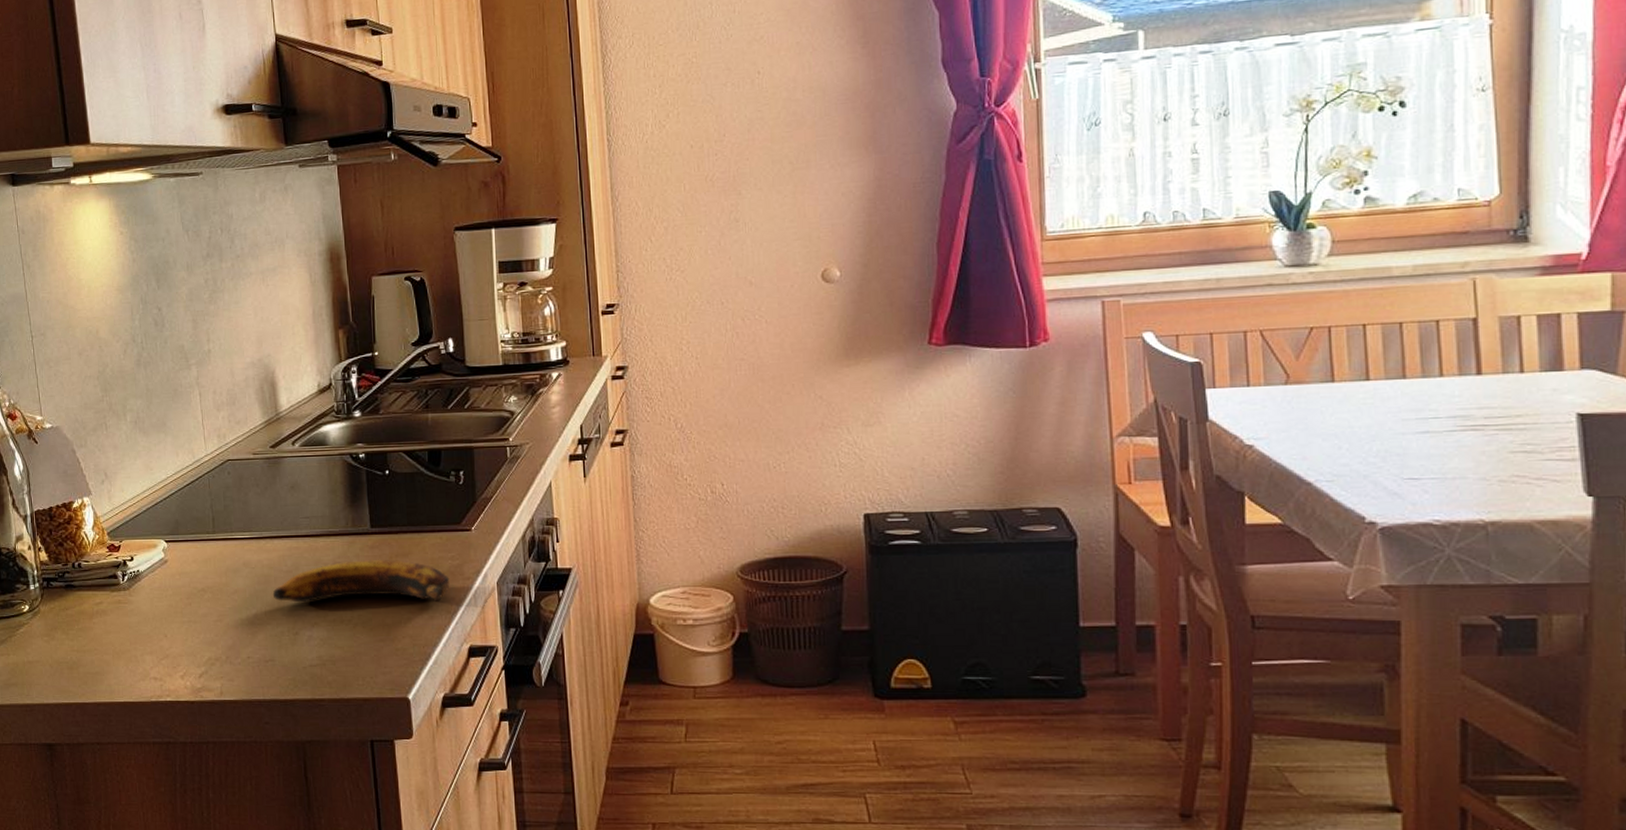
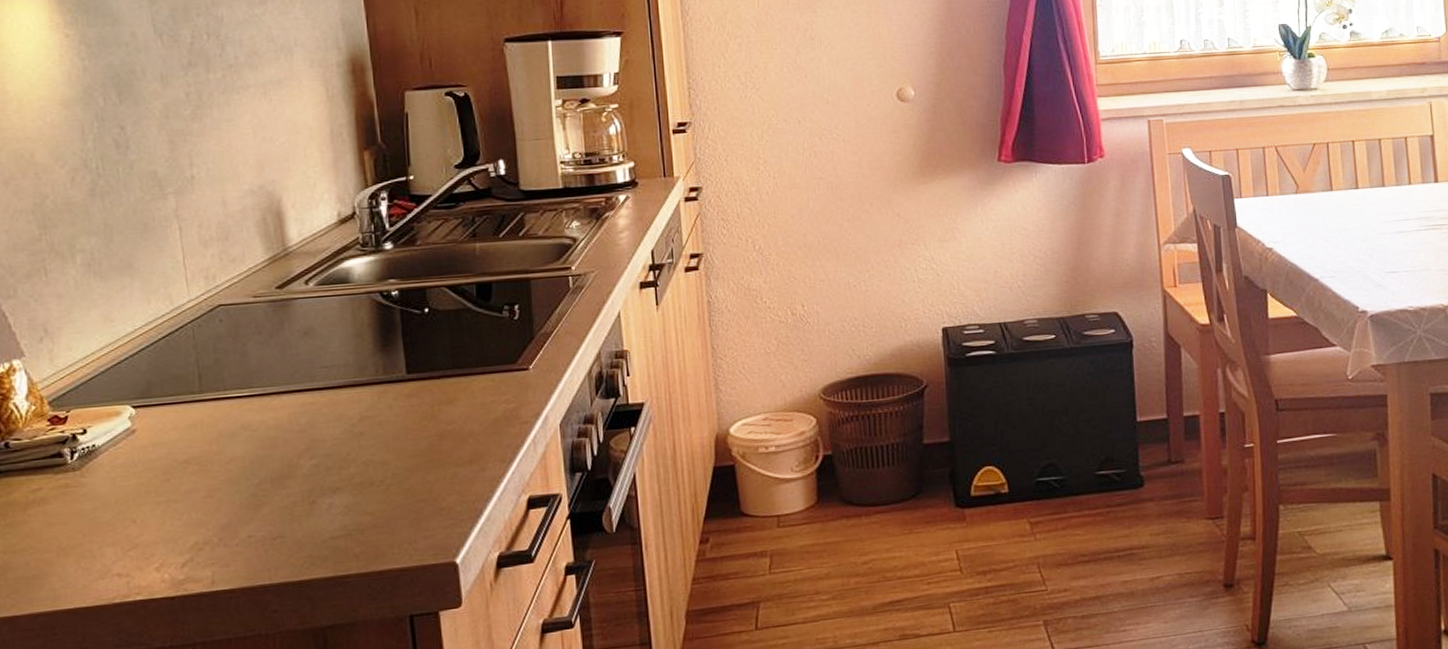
banana: present [272,559,450,603] -> none [281,408,505,467]

